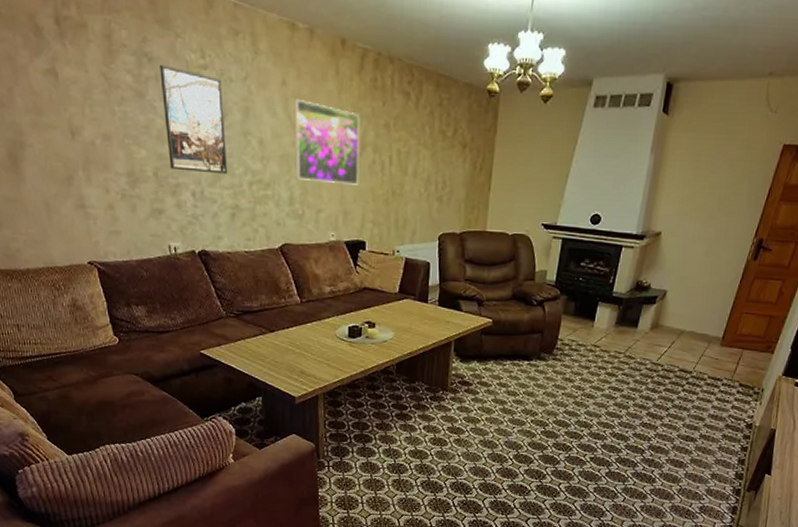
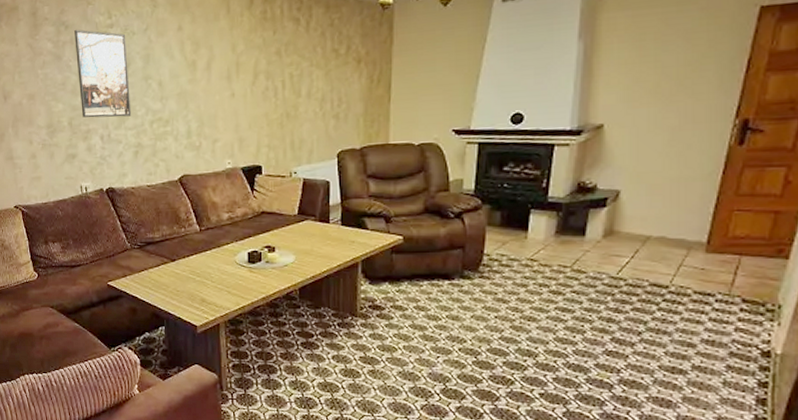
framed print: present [294,98,359,185] -> none [189,40,252,114]

